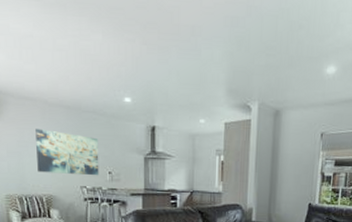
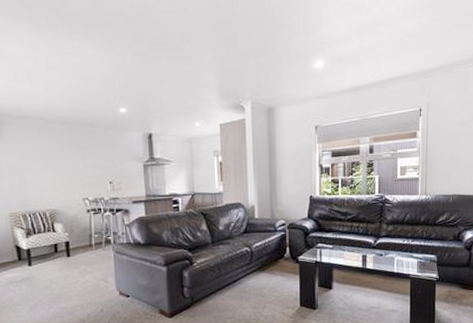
wall art: present [35,129,99,176] -> none [35,146,101,188]

